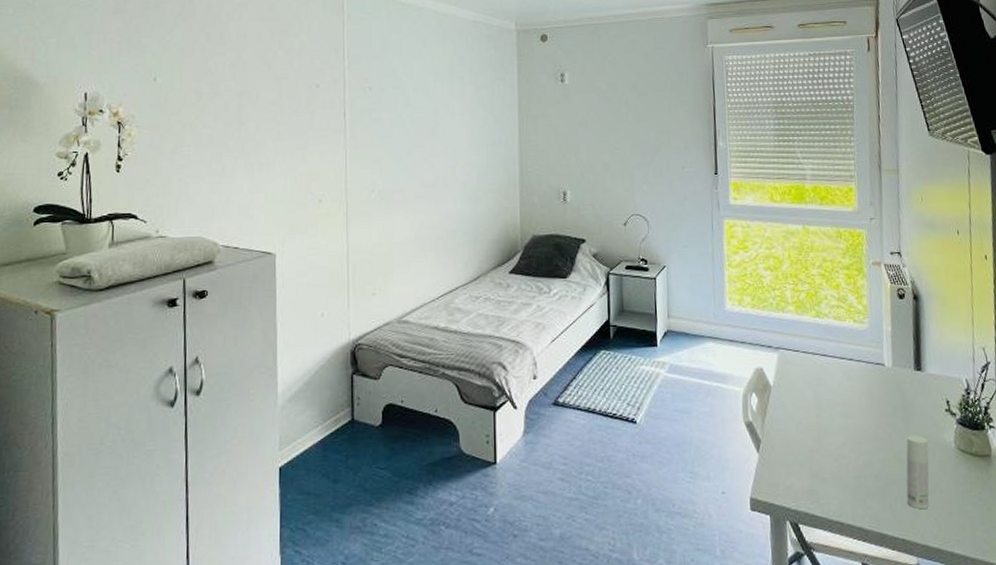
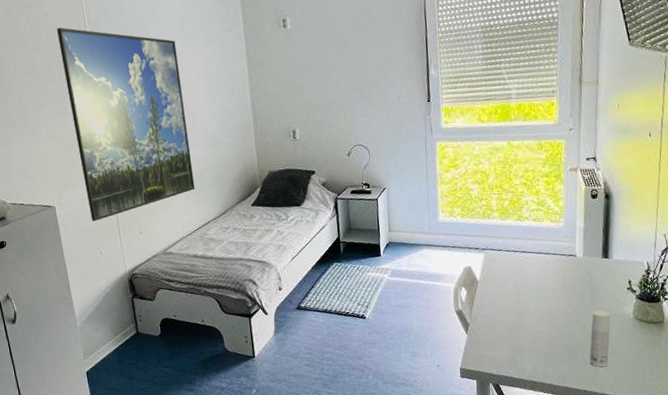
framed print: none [311,58,445,275] -> present [57,27,195,221]

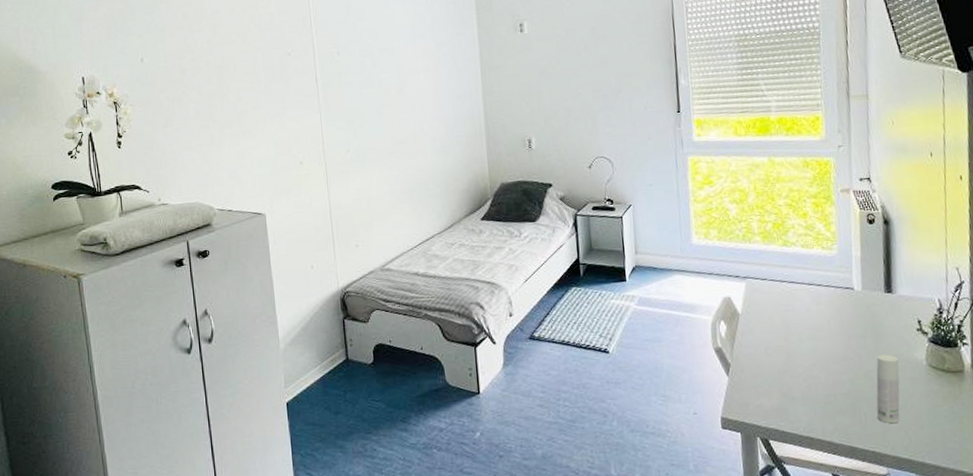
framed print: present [57,27,195,221] -> none [281,28,420,231]

